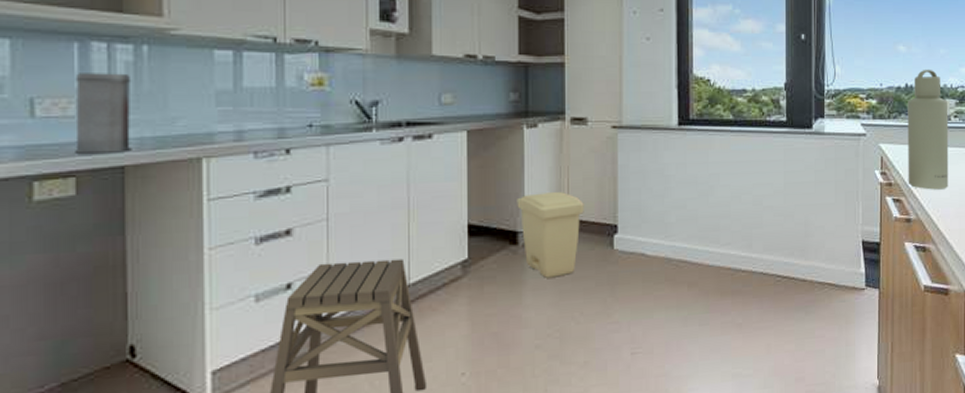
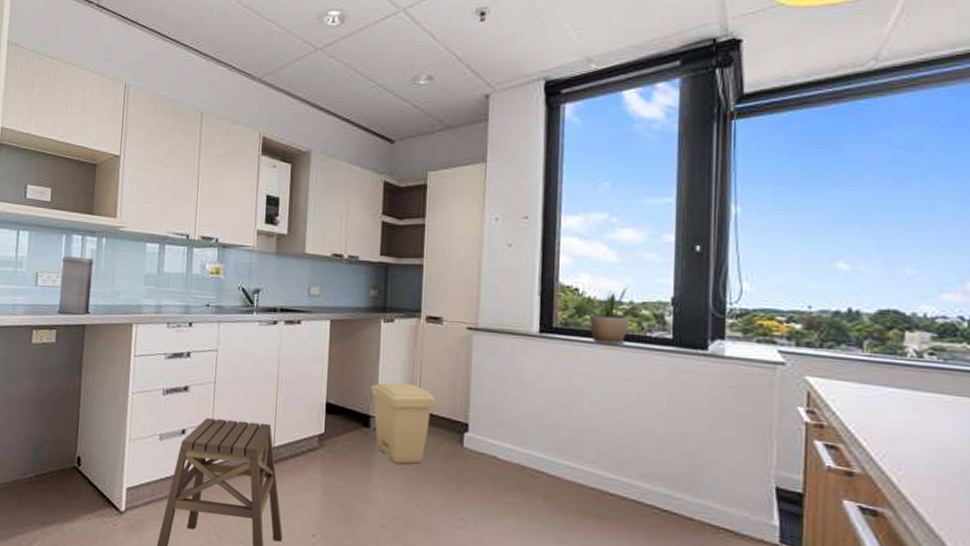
potted plant: none [719,75,752,132] -> present [588,287,628,346]
bottle: present [908,69,949,190] -> none [849,292,919,444]

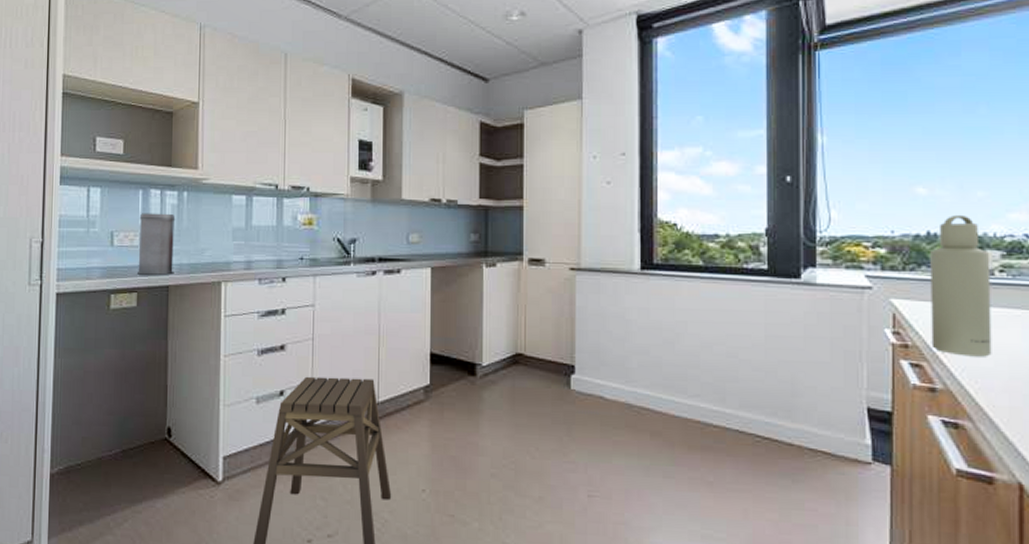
trash can: present [371,383,435,465] -> none [475,328,541,411]
potted plant: present [588,287,628,346] -> none [687,220,726,279]
bottle: none [849,292,919,444] -> present [930,214,992,357]

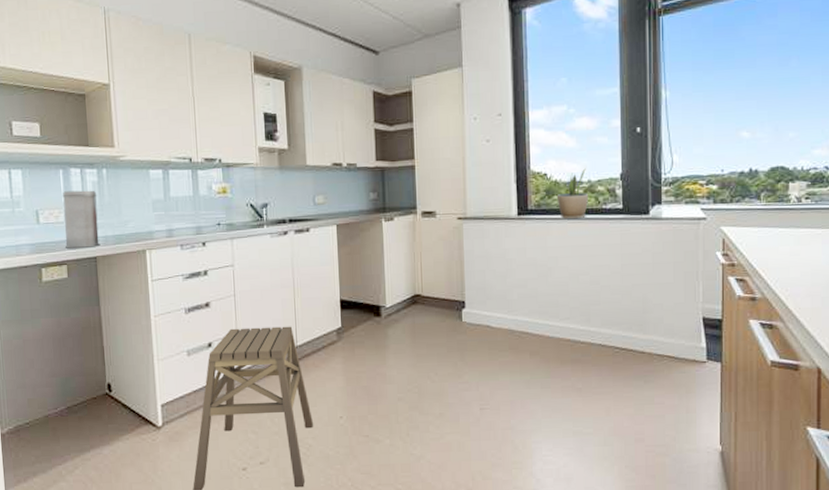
potted plant: none [687,220,726,279] -> present [556,168,588,220]
bottle: present [930,214,992,357] -> none [752,152,799,270]

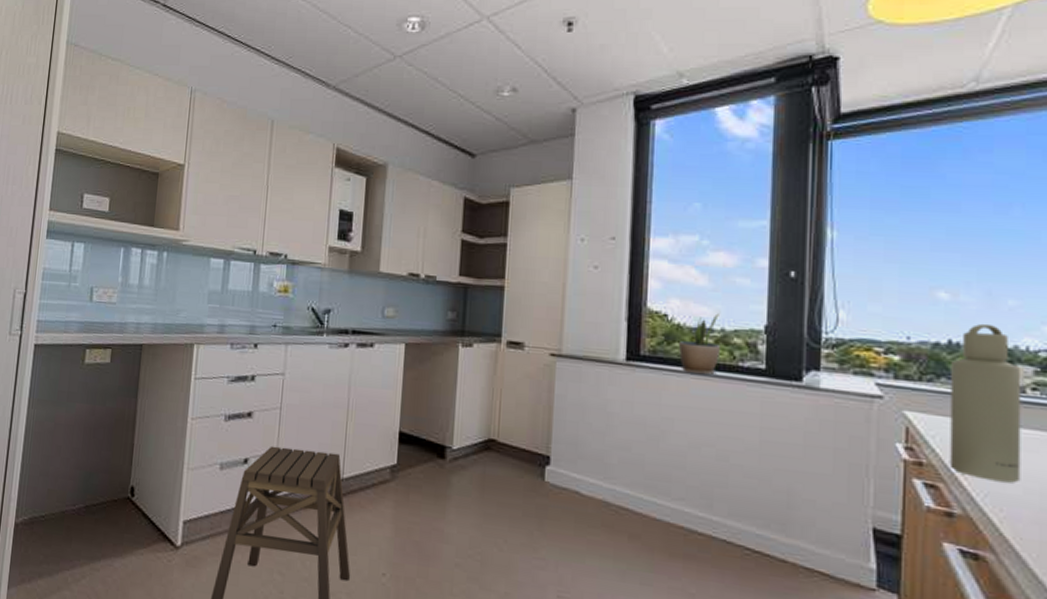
canister: present [62,190,99,250] -> none [113,271,154,334]
bottle: none [752,152,799,270] -> present [949,323,1022,484]

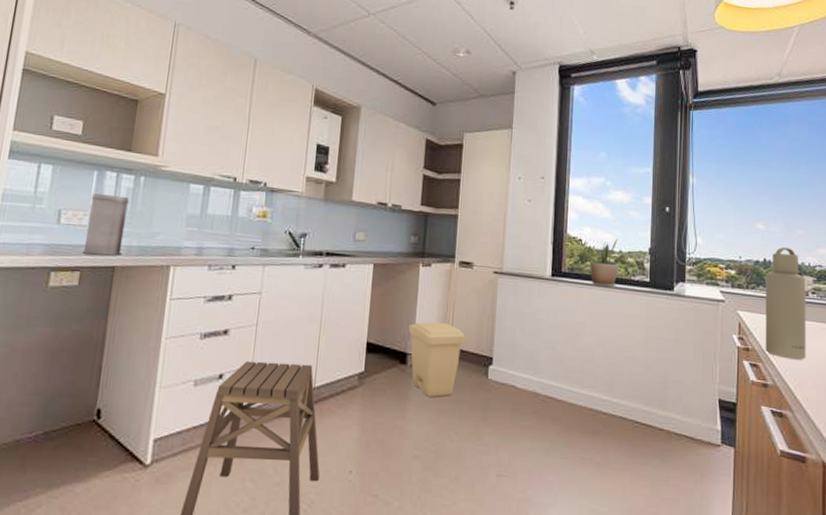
canister: none [113,271,154,334] -> present [83,193,130,257]
trash can: none [447,411,516,499] -> present [408,322,465,397]

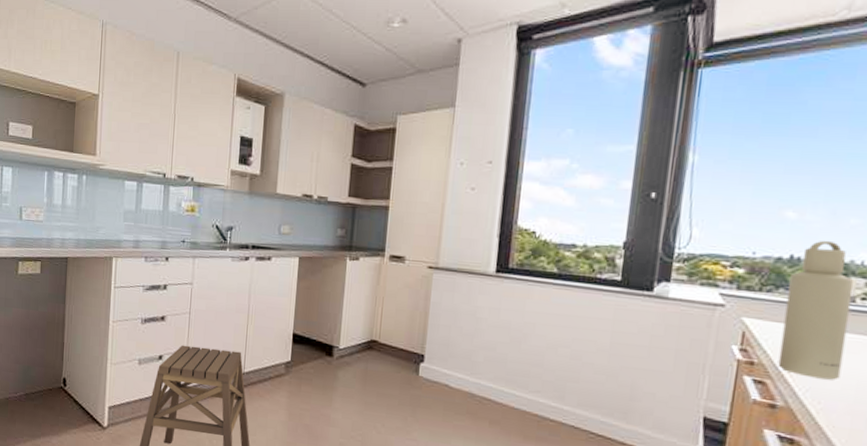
canister: present [83,193,130,257] -> none [42,192,75,249]
trash can: present [408,322,465,397] -> none [335,316,395,391]
potted plant: present [589,239,618,287] -> none [543,231,583,286]

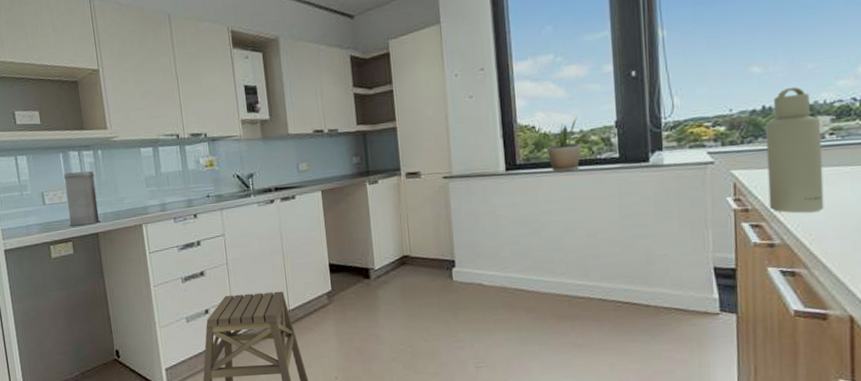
canister: none [42,192,75,249] -> present [63,170,100,227]
potted plant: none [543,231,583,286] -> present [546,118,581,173]

